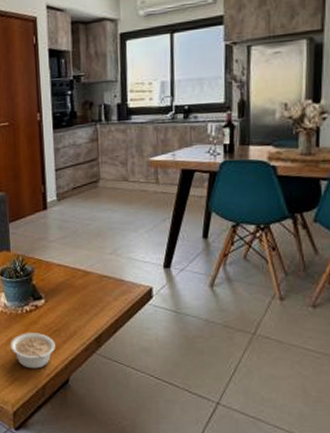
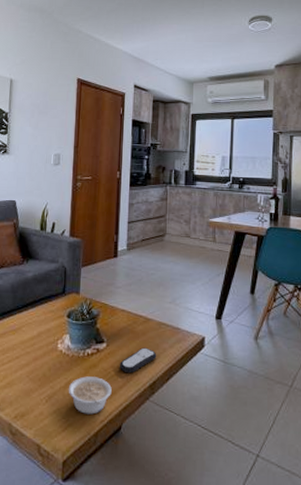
remote control: none [60,301,101,328] -> present [119,347,157,374]

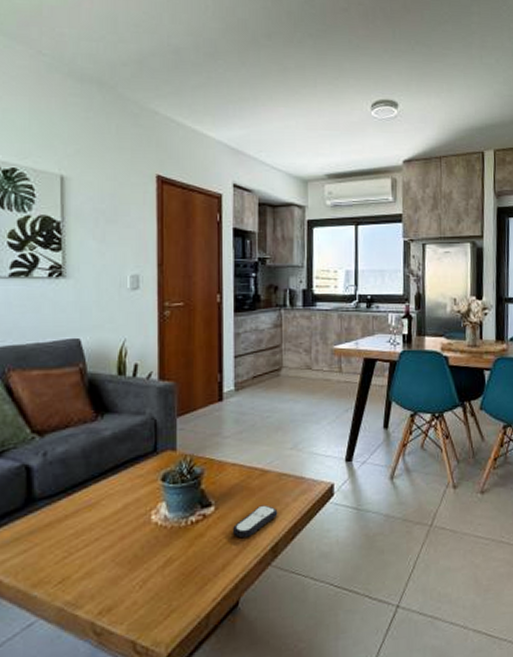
legume: present [68,376,112,415] -> none [168,548,224,595]

